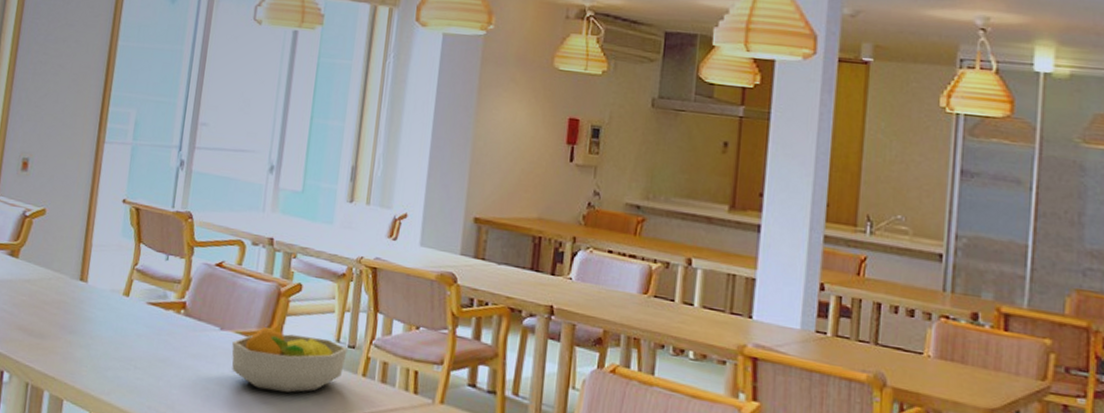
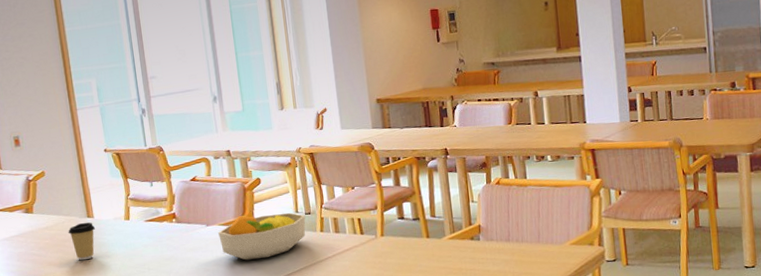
coffee cup: none [52,285,85,335] -> present [68,222,95,261]

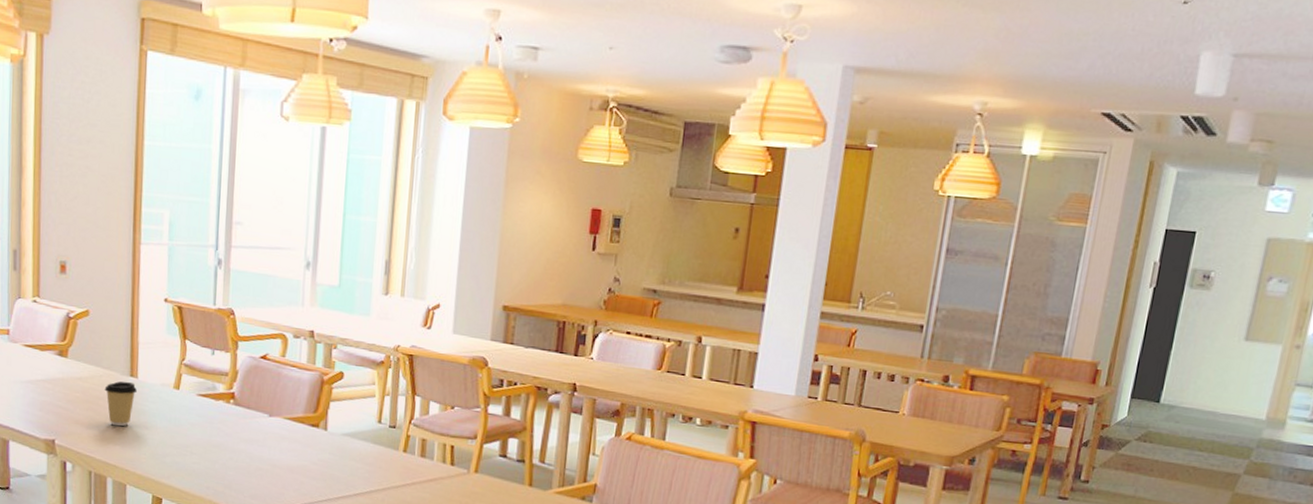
fruit bowl: present [218,212,306,261] -> none [281,412,389,469]

